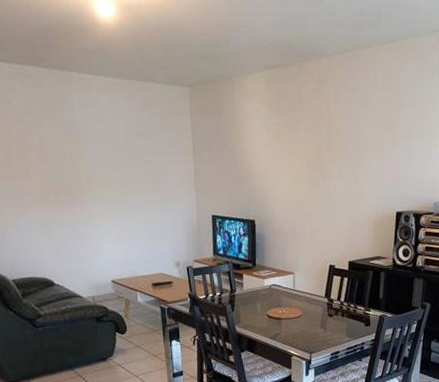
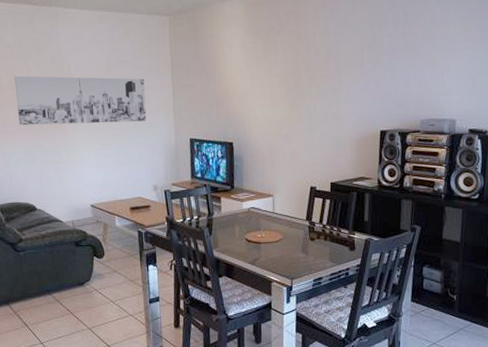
wall art: none [26,144,168,198] -> present [14,75,147,126]

